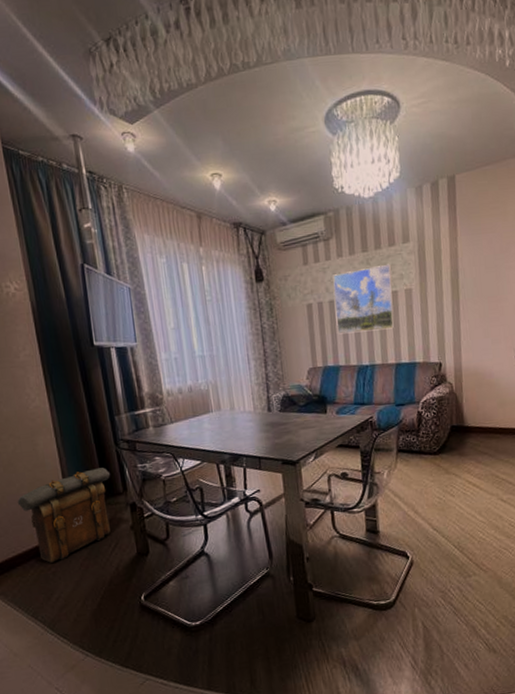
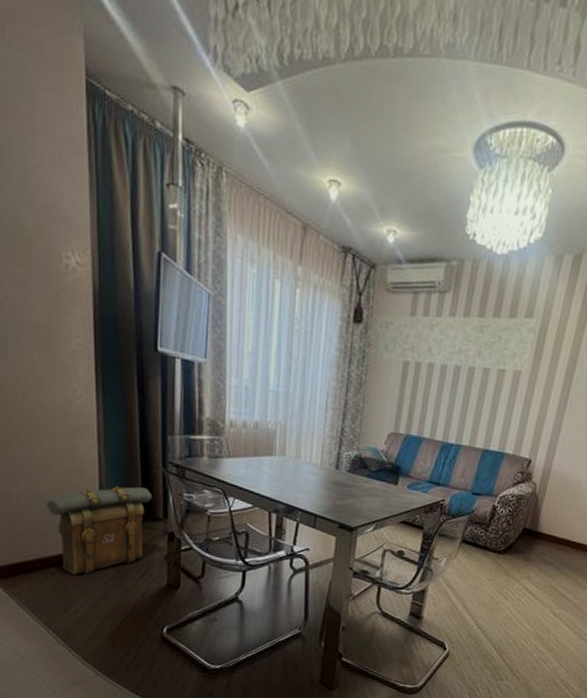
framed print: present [333,264,395,335] -> none [429,334,505,411]

